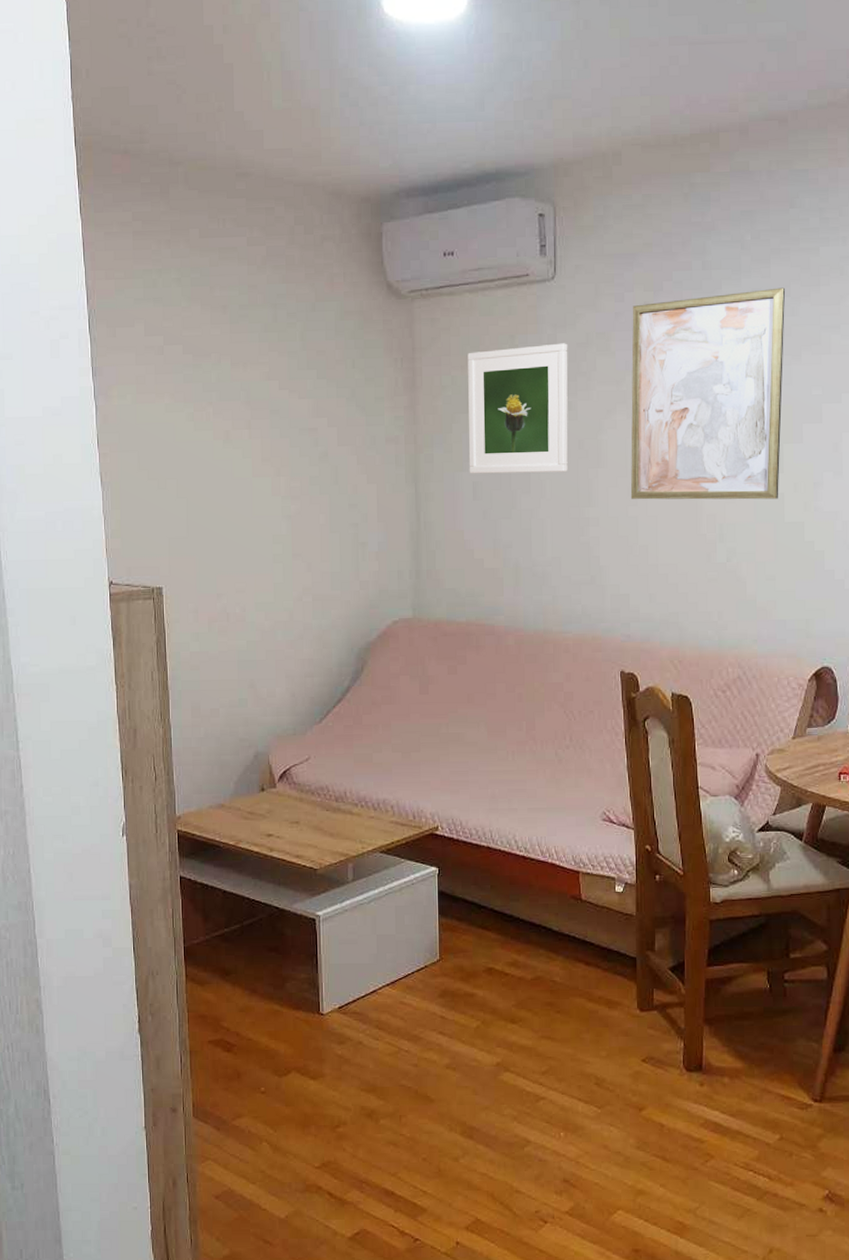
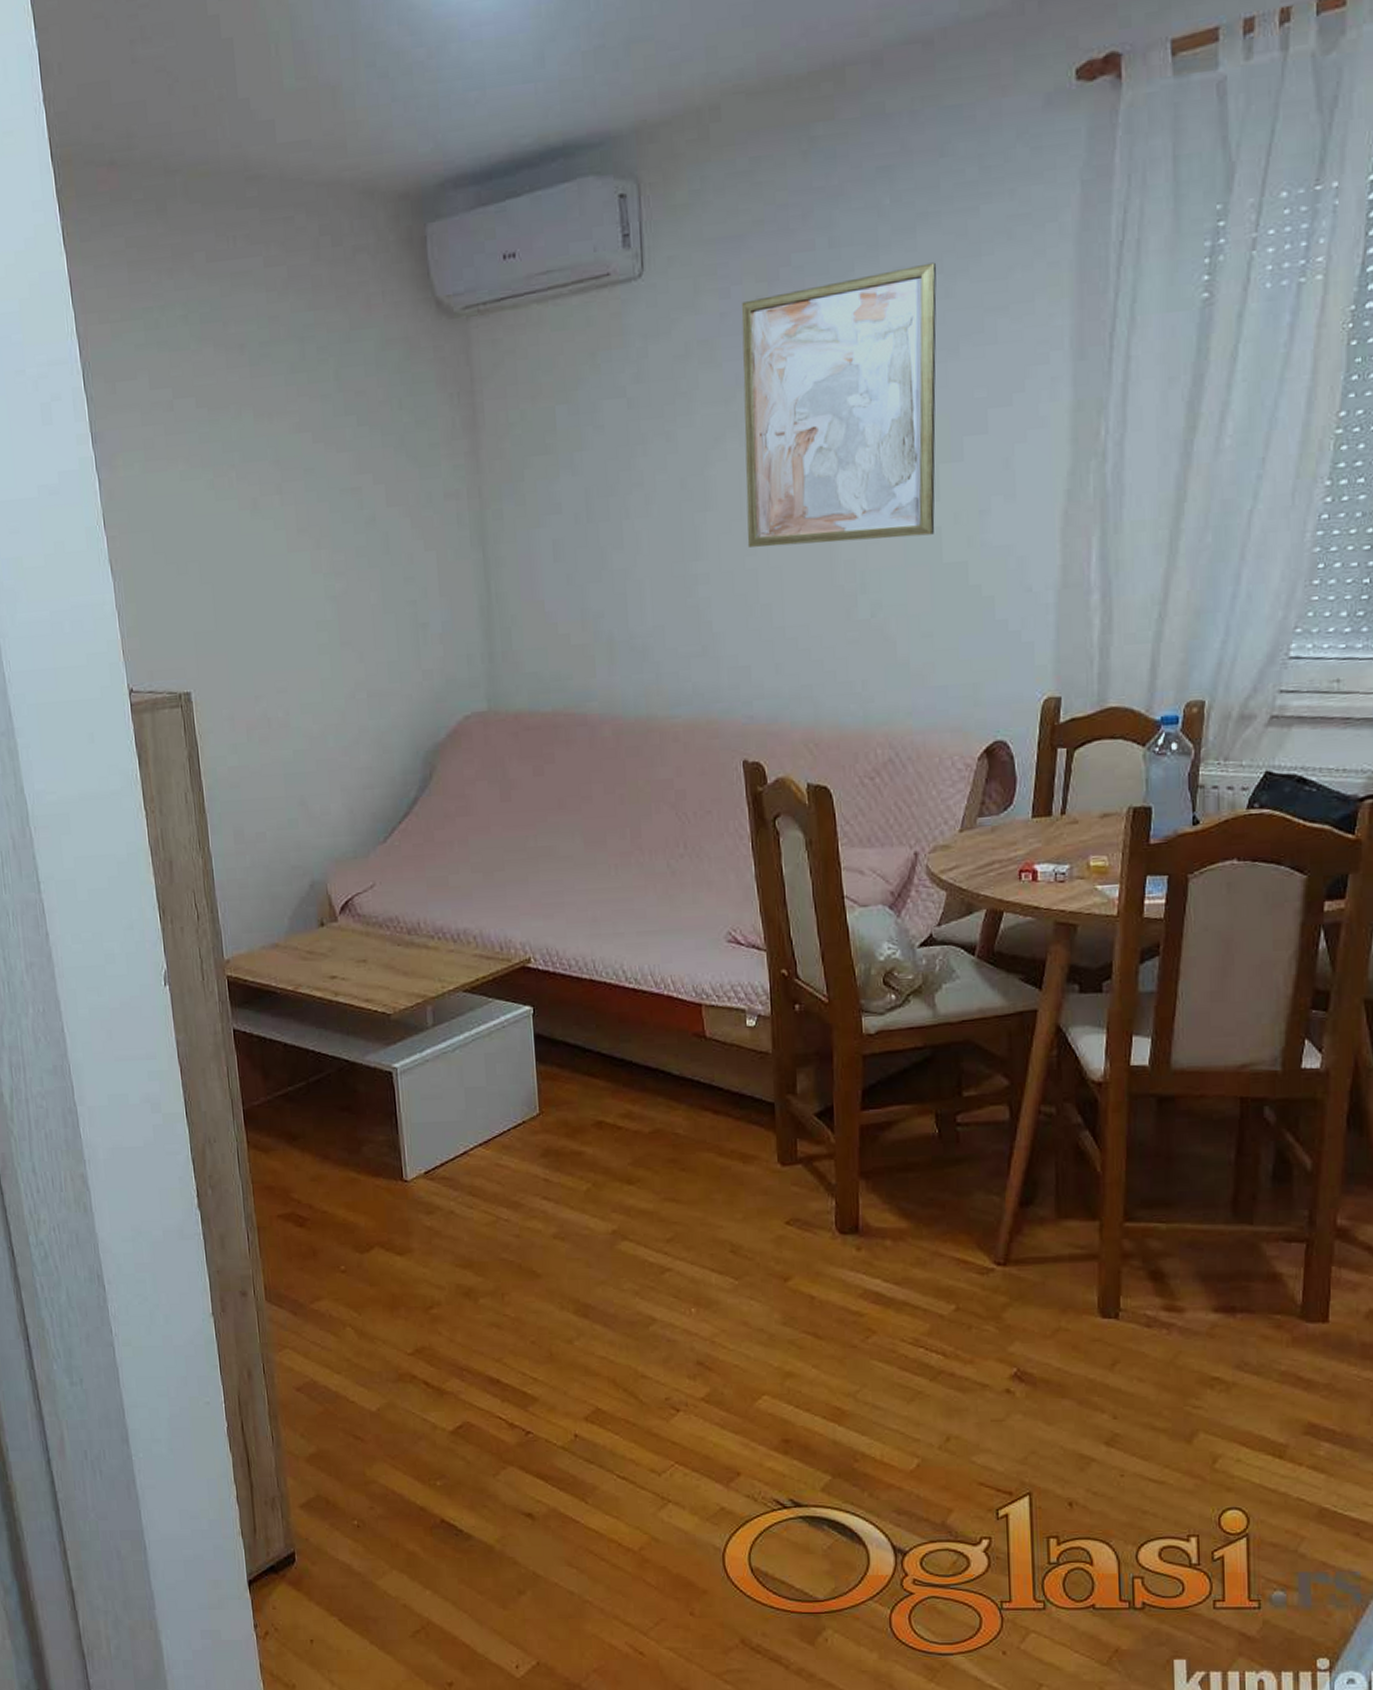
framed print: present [468,343,568,474] -> none [539,357,669,530]

